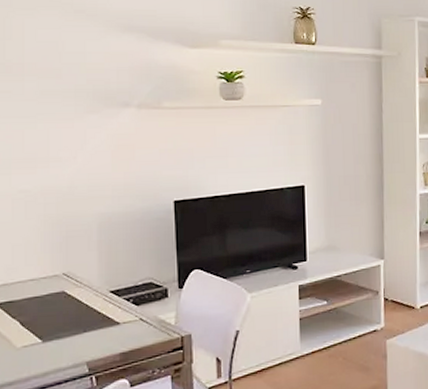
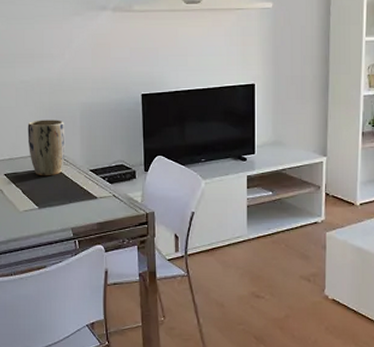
plant pot: none [28,234,78,303] -> present [27,120,65,176]

